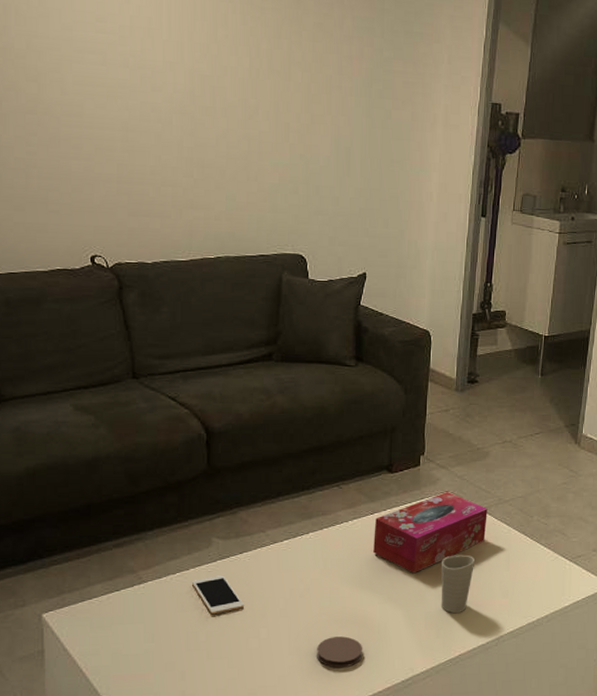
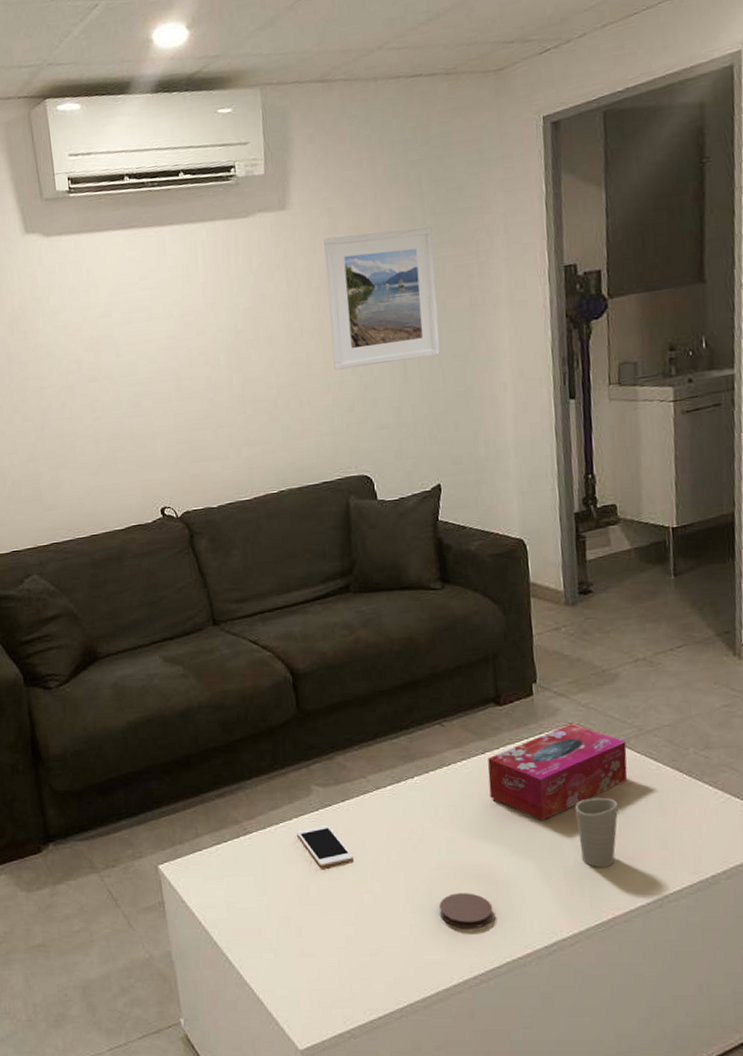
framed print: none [284,27,387,158] -> present [324,227,440,370]

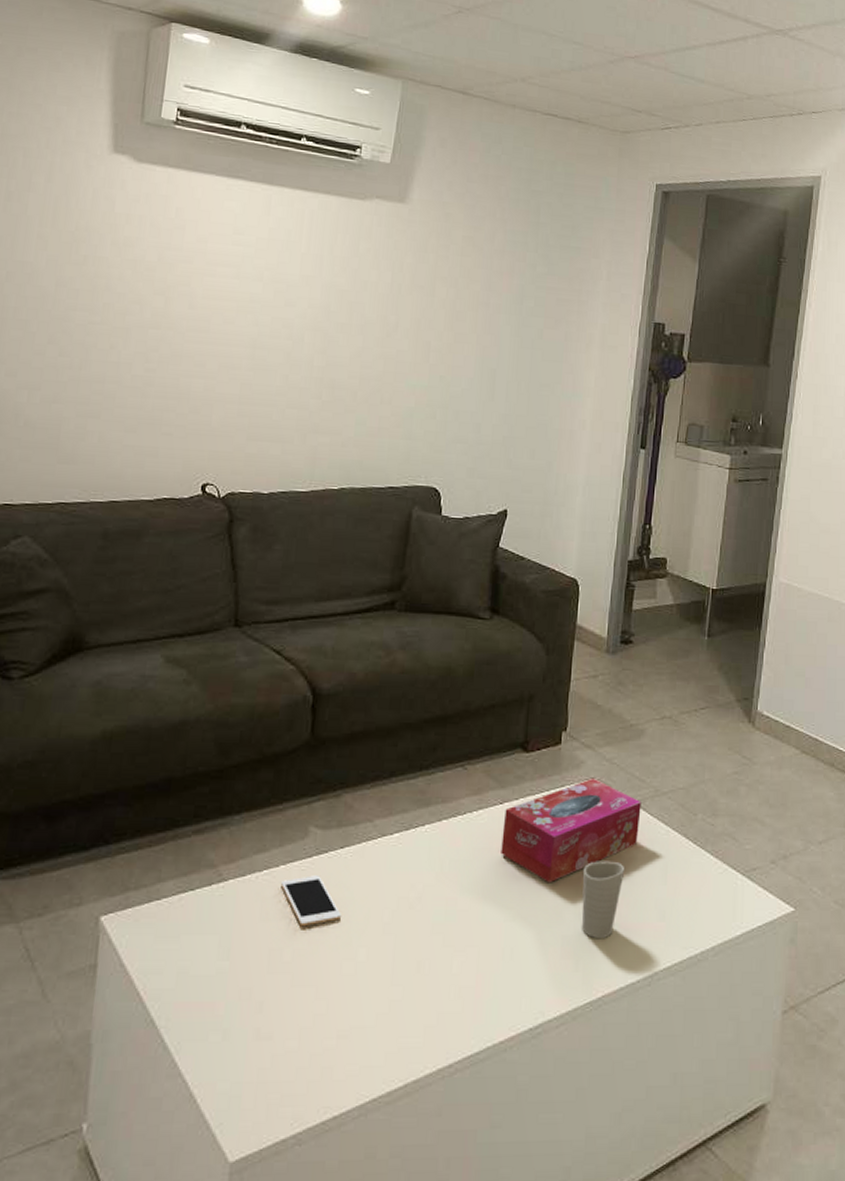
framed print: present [324,227,440,370] -> none [423,241,541,381]
coaster: present [439,893,493,929] -> none [425,964,483,1007]

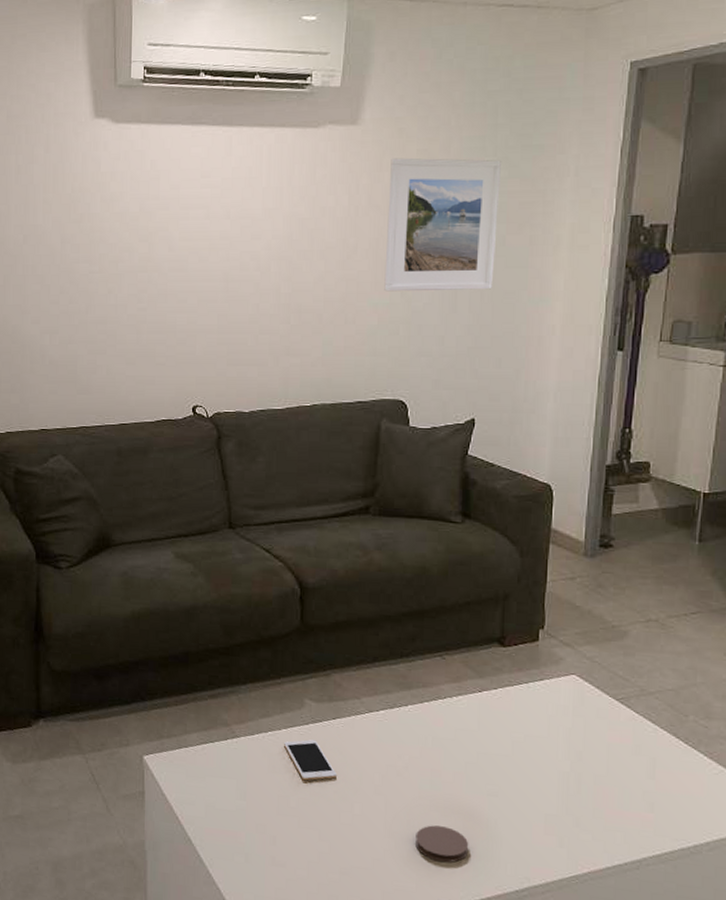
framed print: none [423,241,541,381] -> present [384,158,501,292]
coaster: none [425,964,483,1007] -> present [415,825,469,863]
tissue box: present [501,777,642,883] -> none [481,673,626,767]
cup: present [581,861,625,938] -> none [564,751,610,821]

